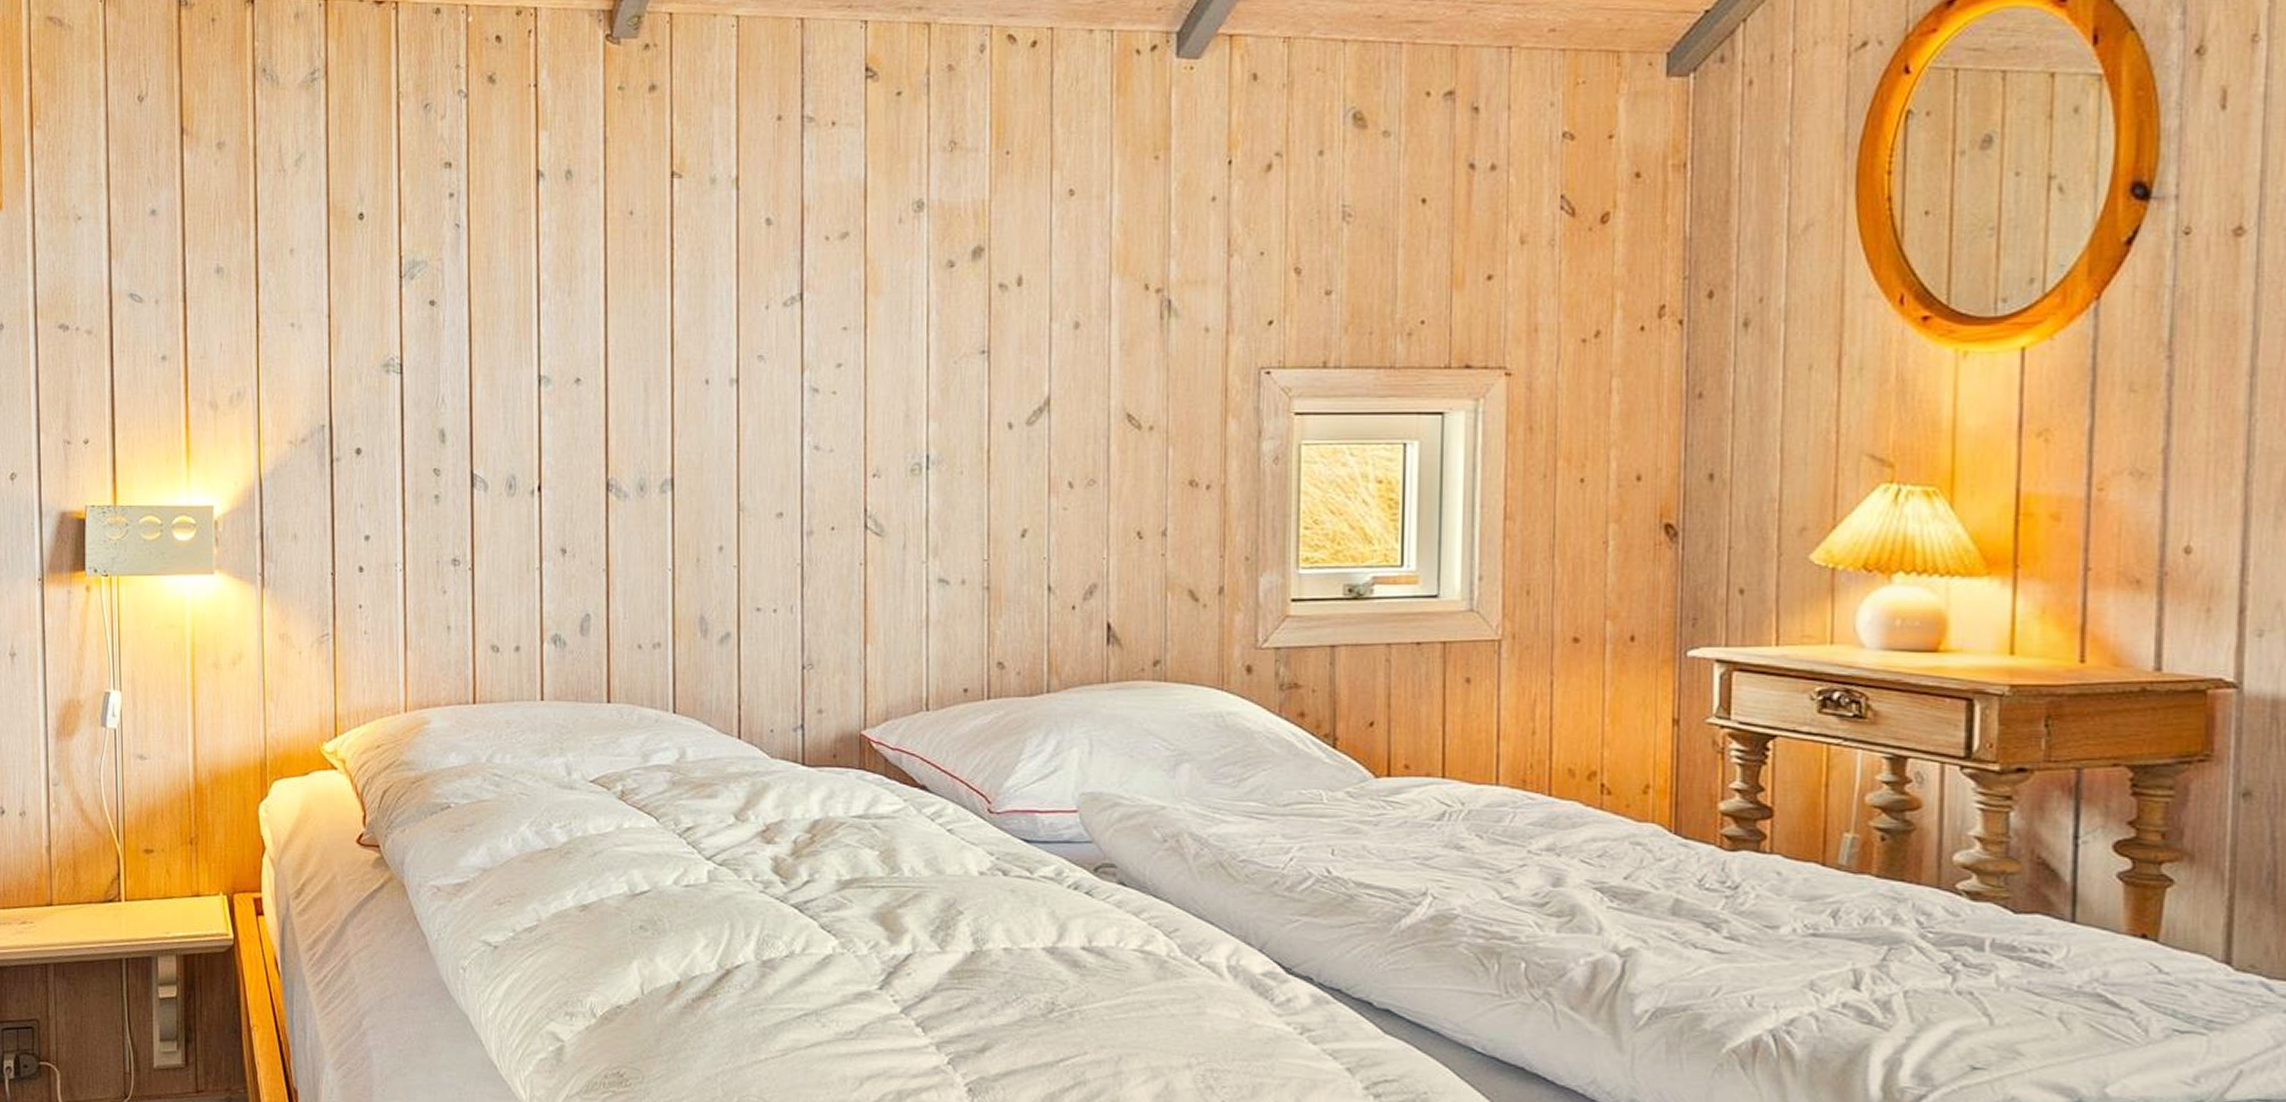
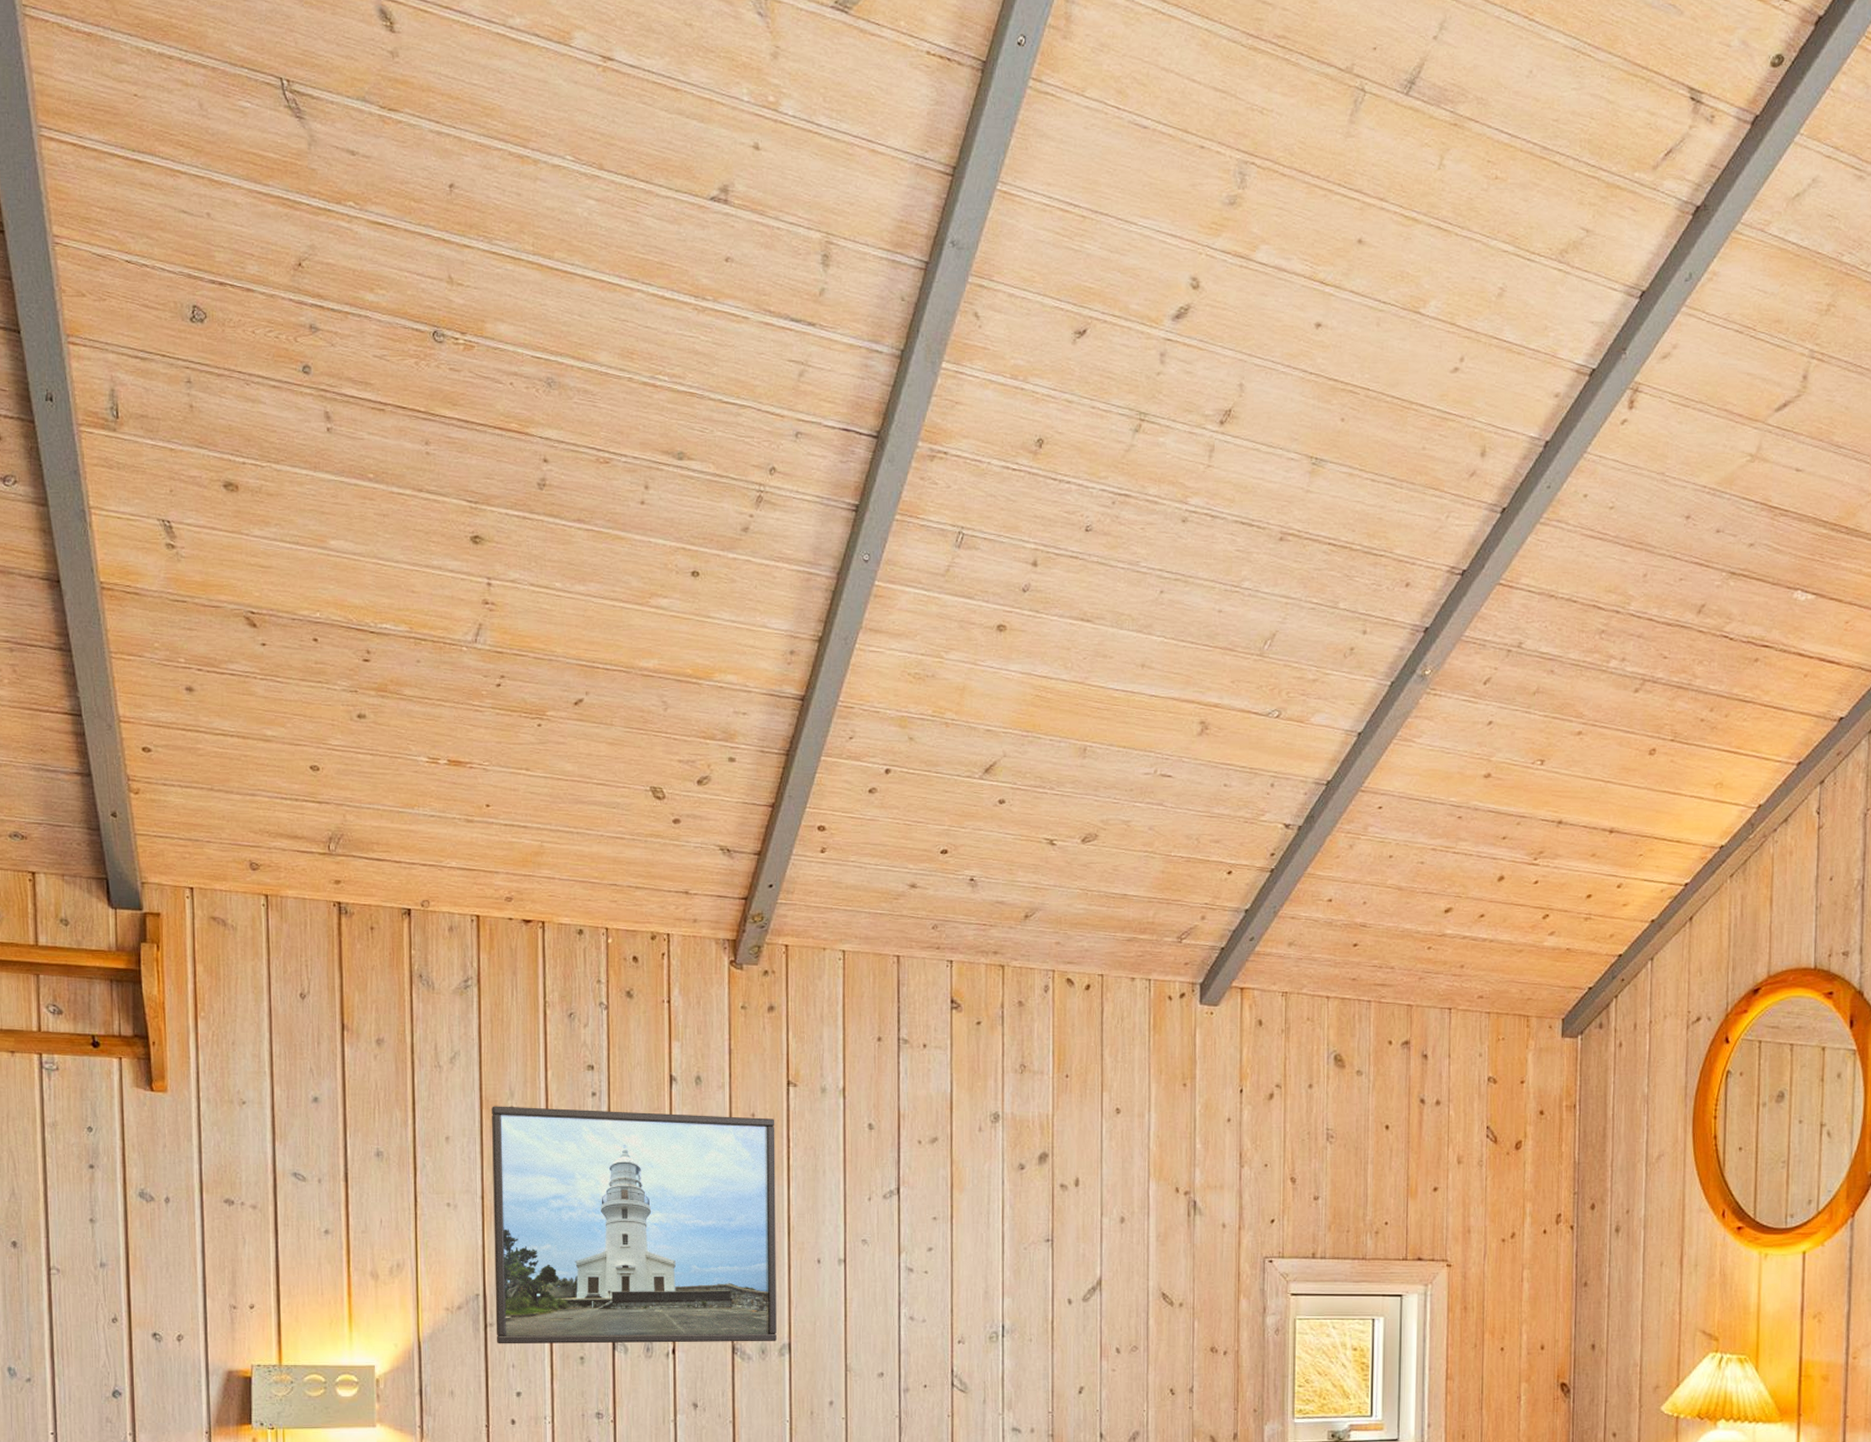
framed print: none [340,212,657,481] -> present [492,1106,777,1344]

